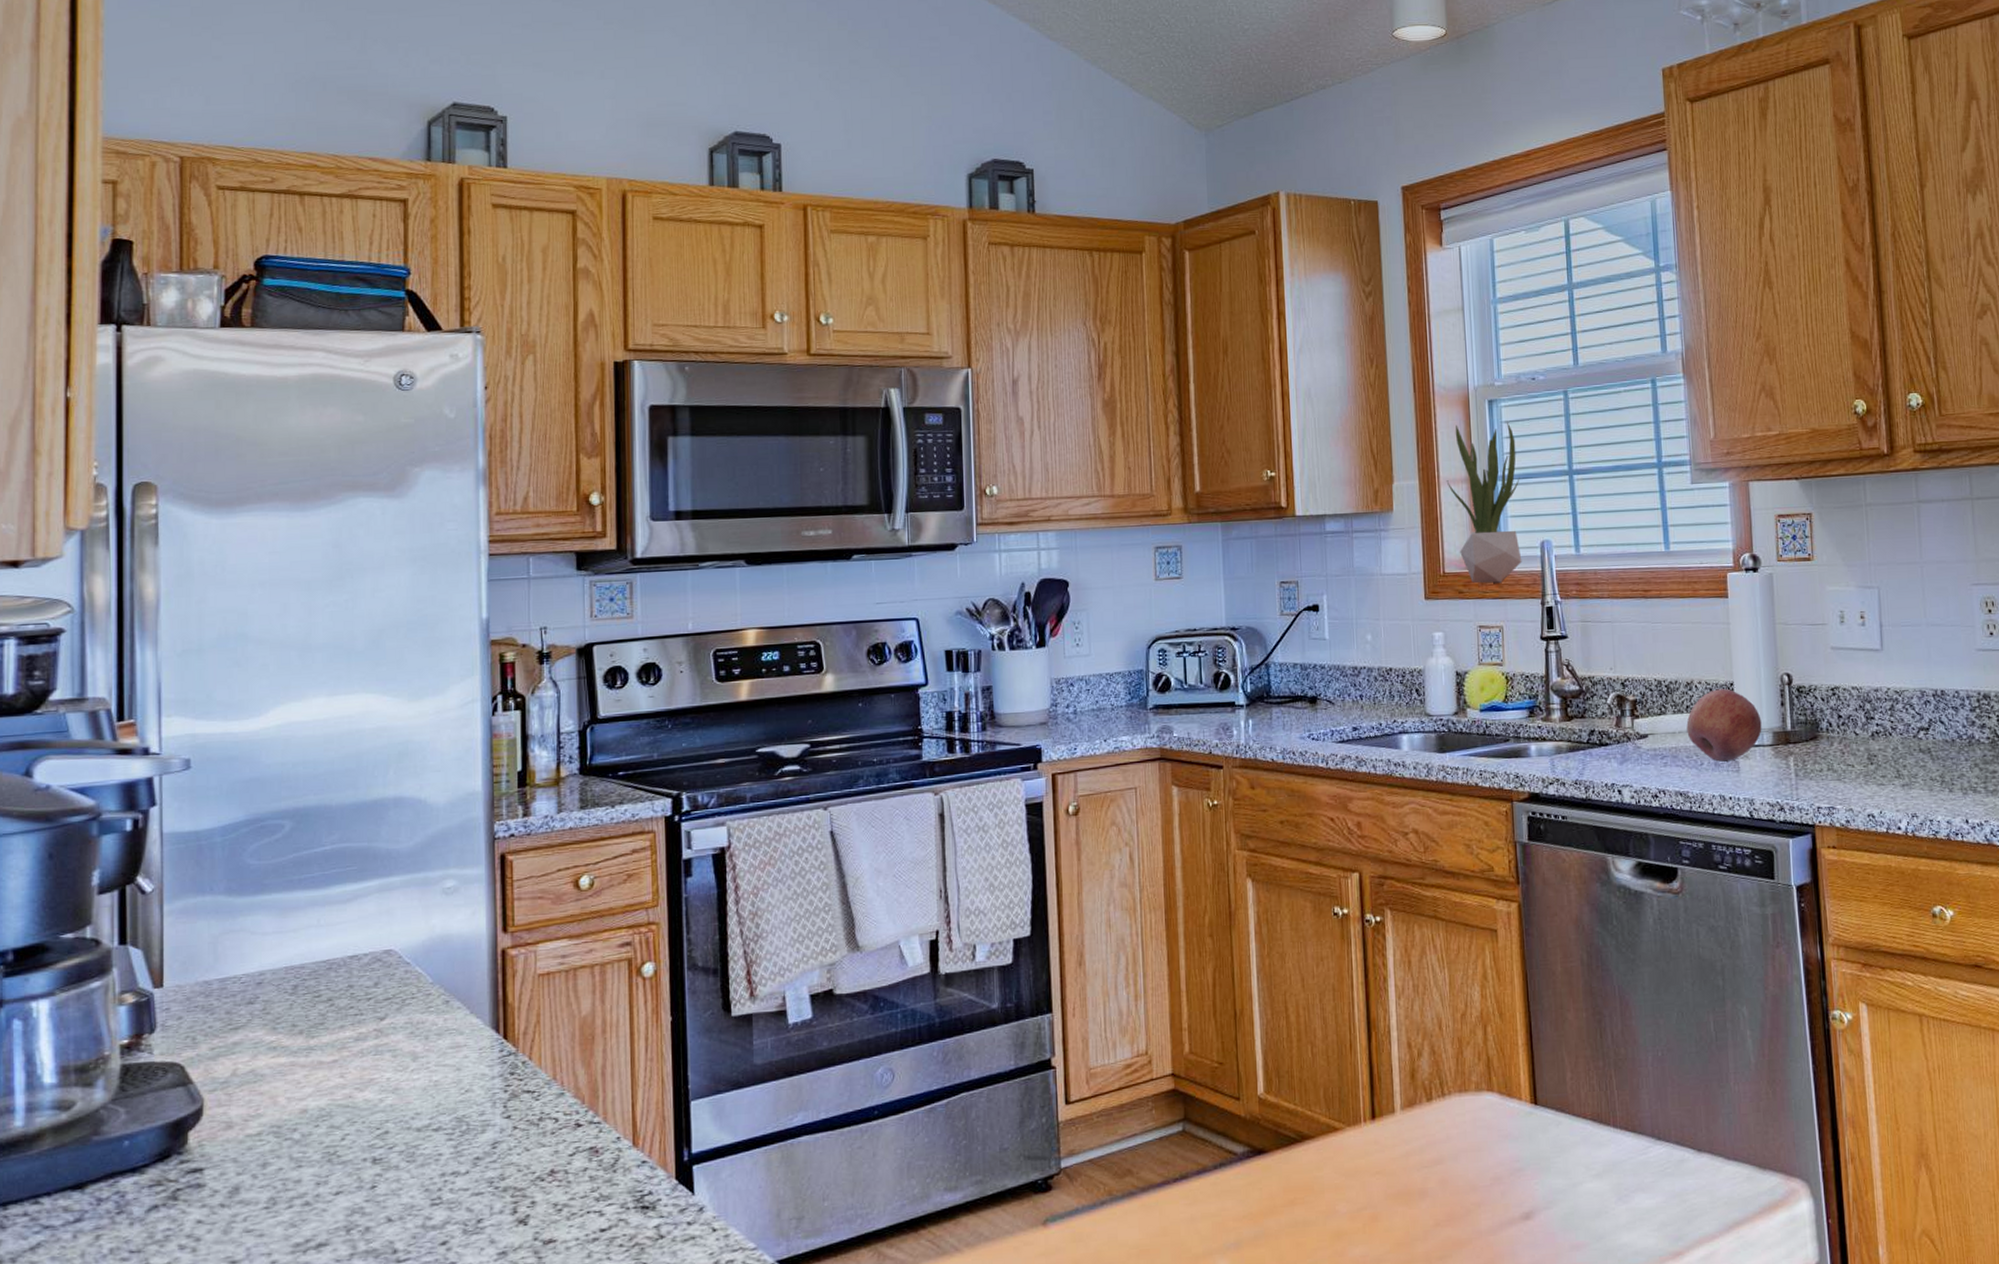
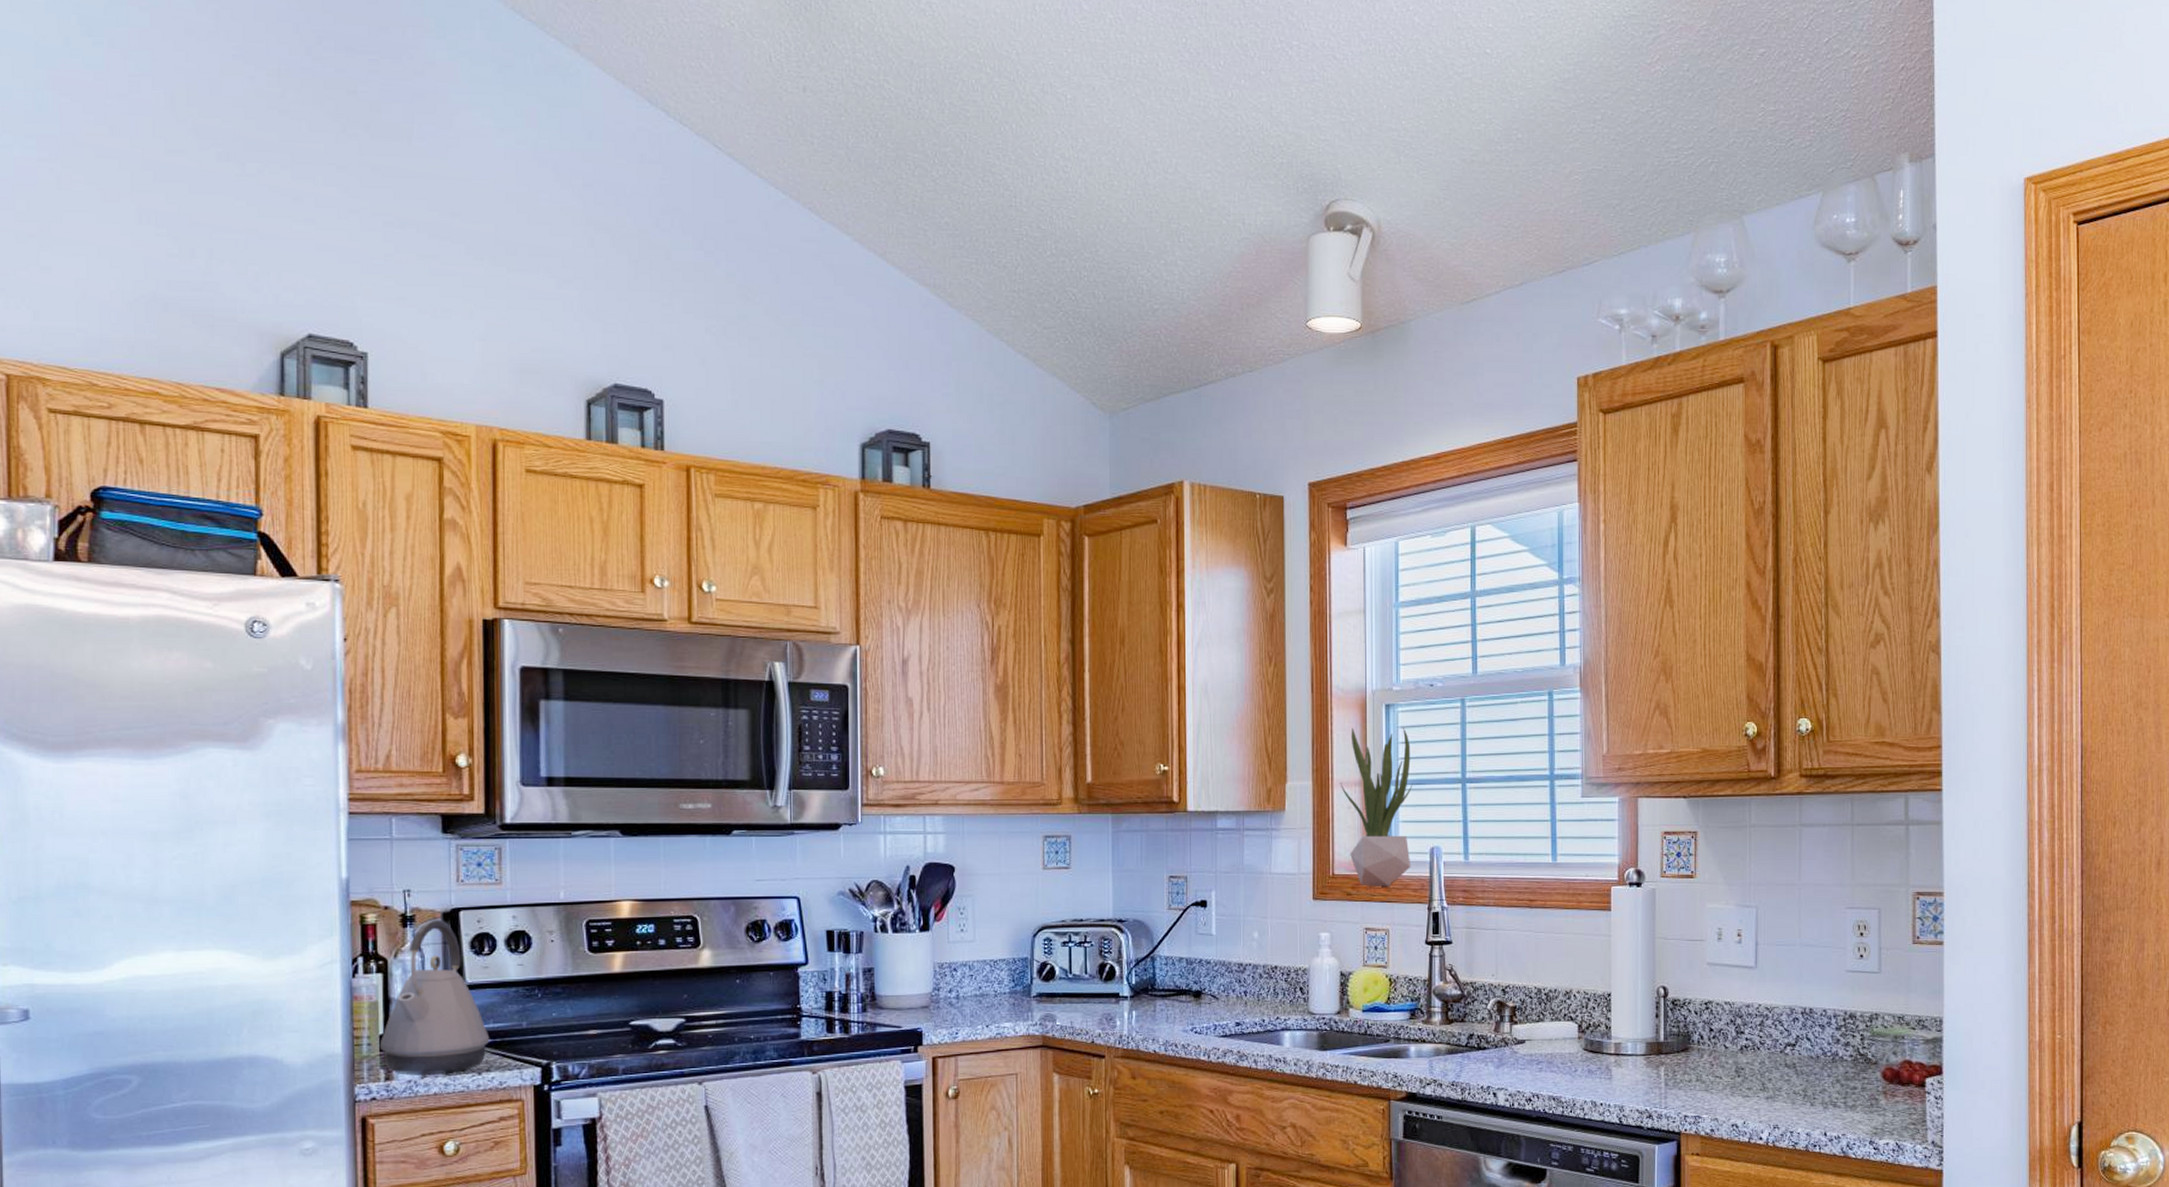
kettle: none [517,655,623,810] -> present [379,919,490,1075]
fruit: present [1686,688,1762,762] -> none [1563,999,1636,1069]

